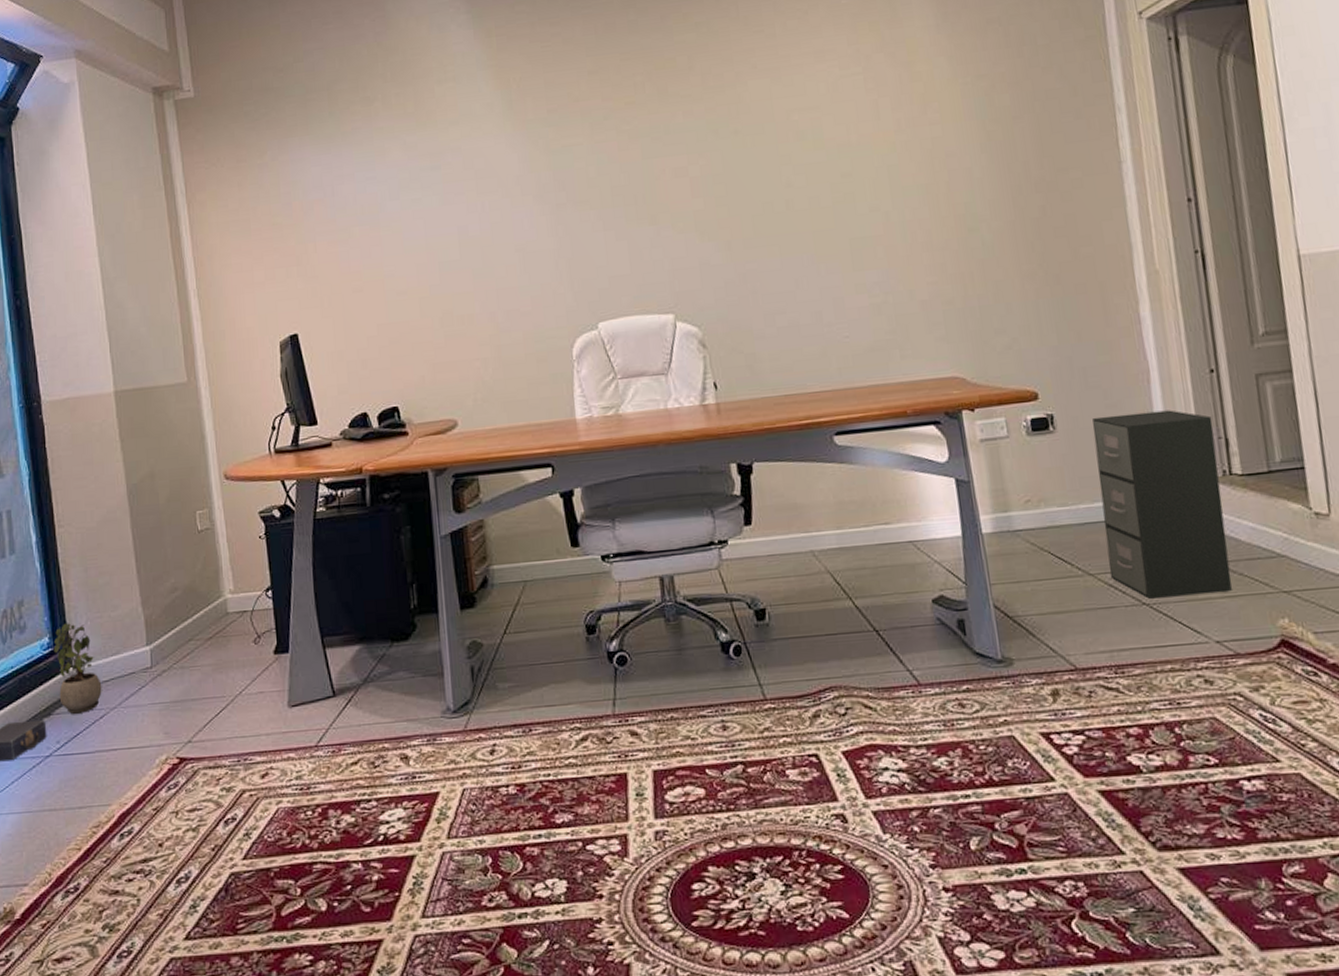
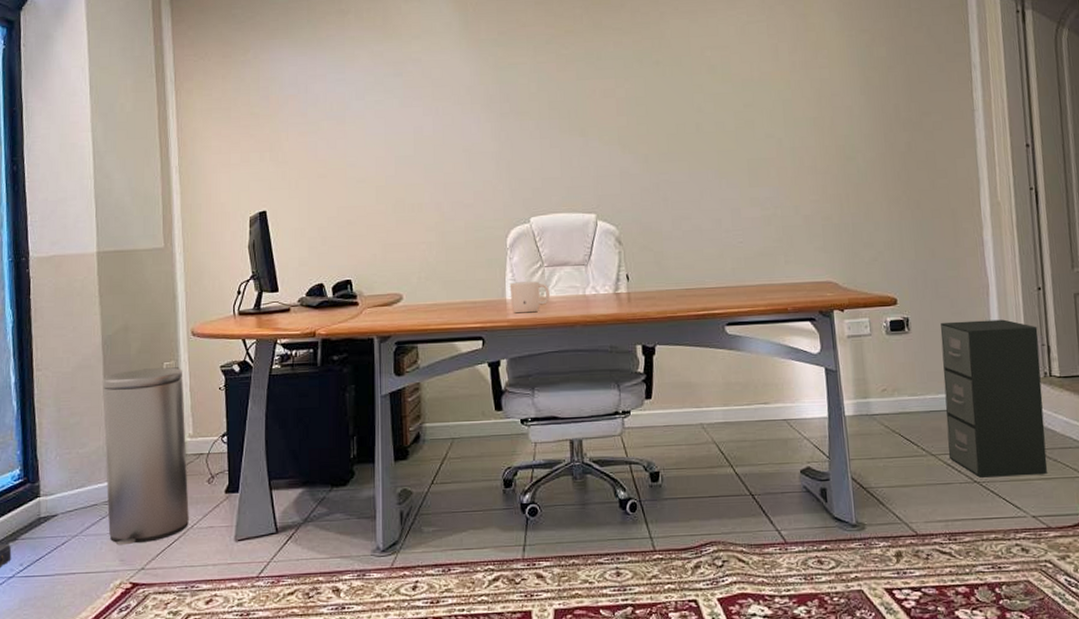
potted plant: present [53,623,102,714] -> none [23,457,66,540]
pedal bin: none [130,515,236,717] -> present [102,367,189,546]
mug: none [579,396,626,435] -> present [509,281,550,314]

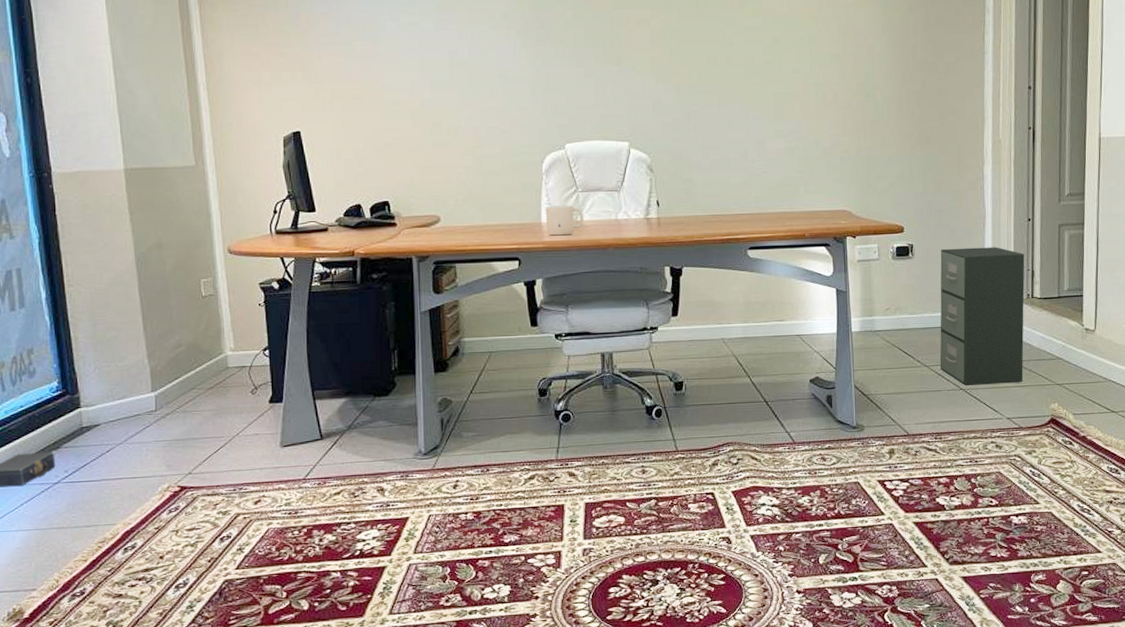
pedal bin: present [102,367,189,546] -> none [137,284,234,453]

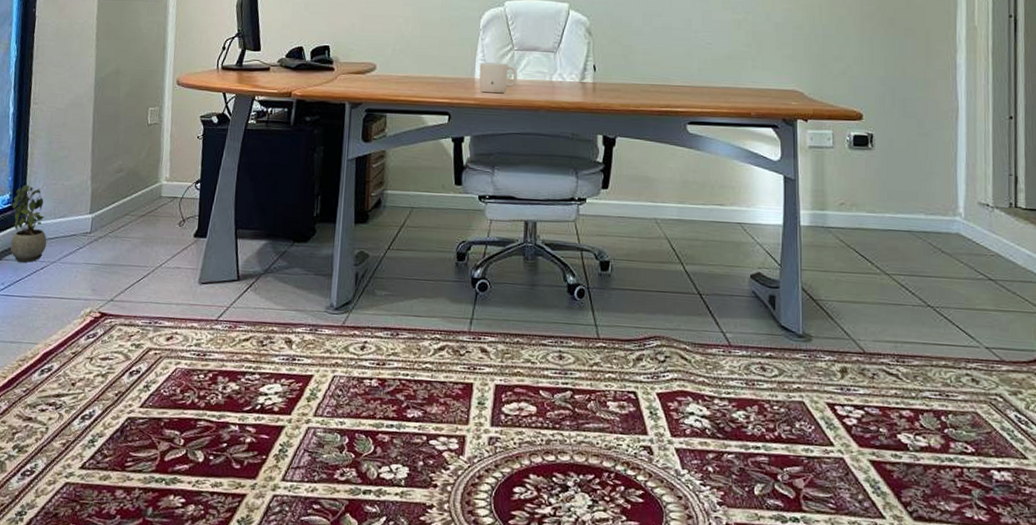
potted plant: none [62,370,109,448] -> present [10,185,47,263]
filing cabinet: present [940,247,1025,385] -> none [903,142,1006,306]

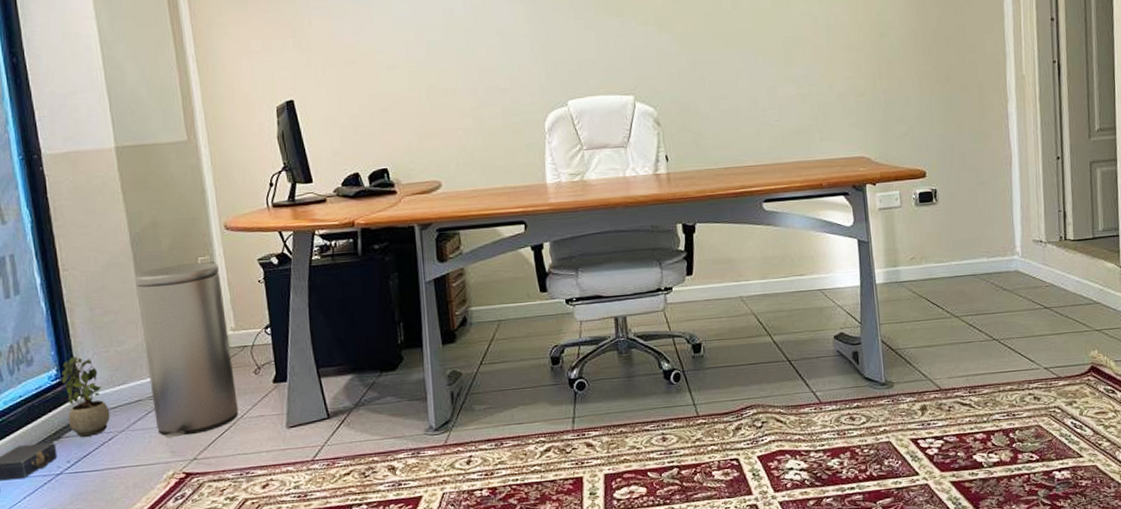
pedal bin: none [84,111,166,277] -> present [134,262,238,438]
mug: present [479,62,517,94] -> none [549,164,590,197]

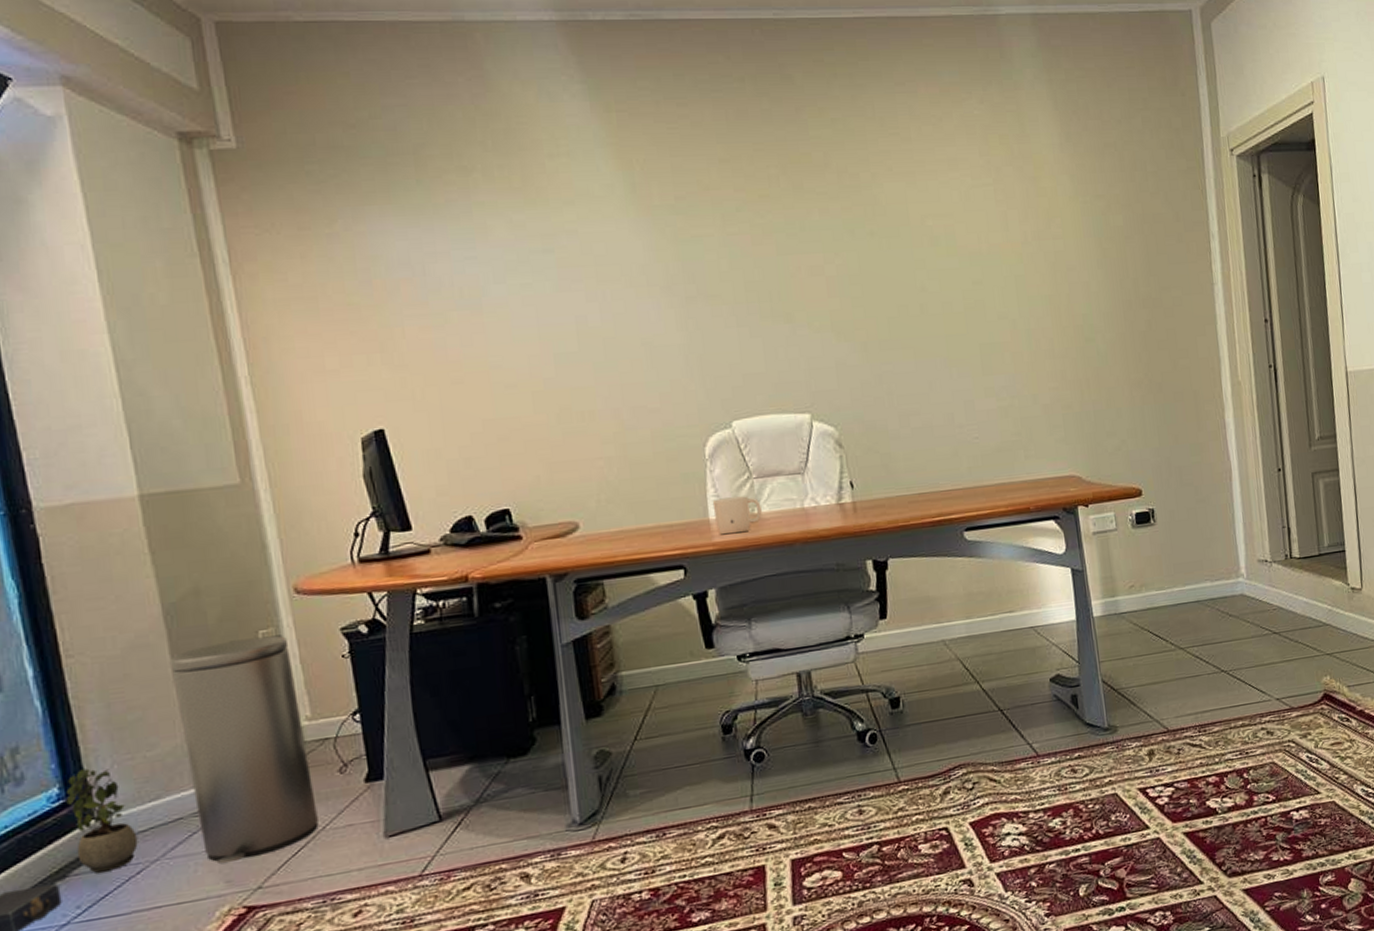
mug: none [549,164,590,197] -> present [712,496,762,535]

